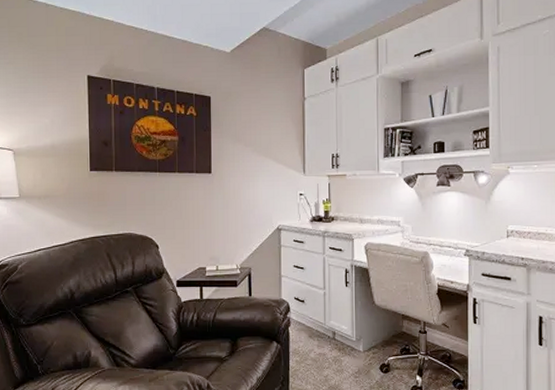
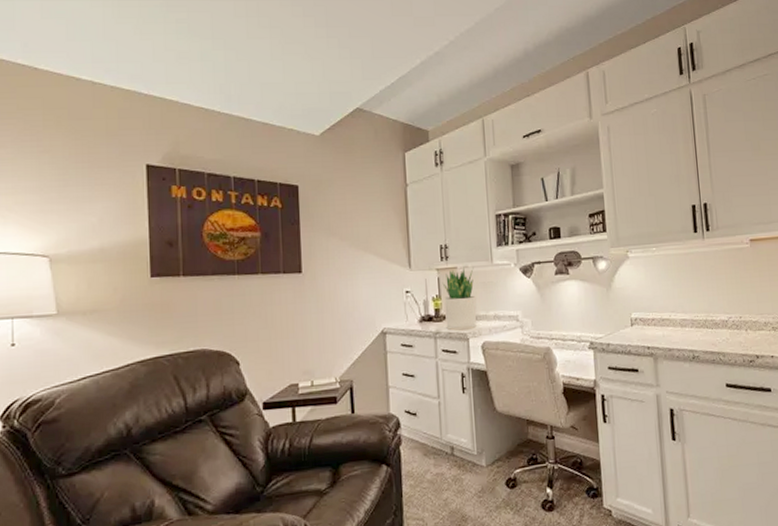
planter: none [332,174,362,231] -> present [442,267,477,331]

